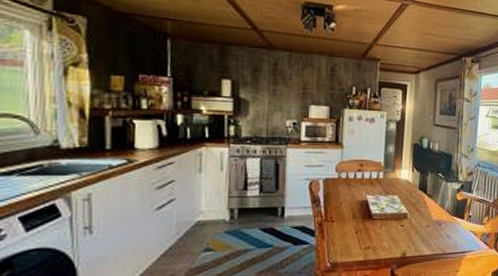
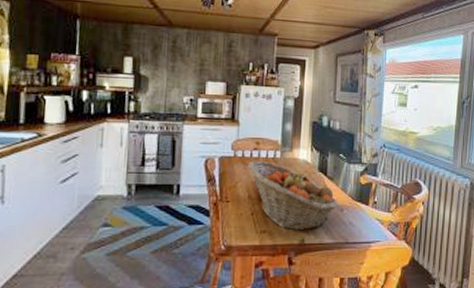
fruit basket: none [352,181,437,246] -> present [248,160,339,231]

